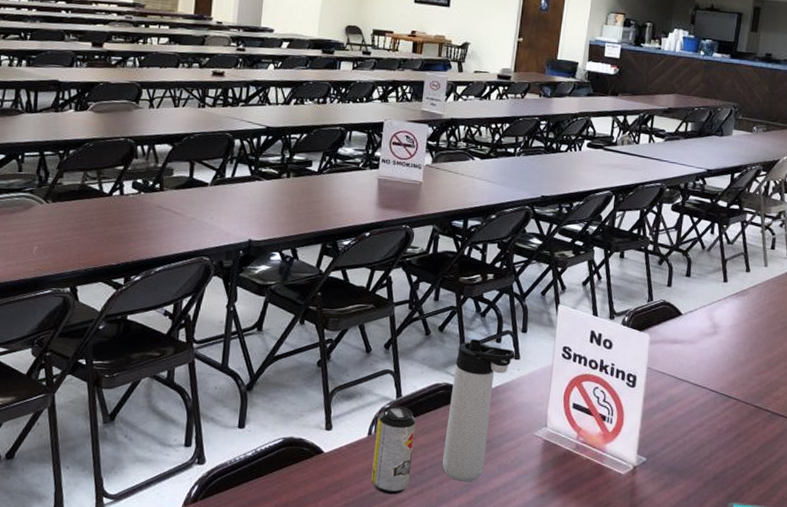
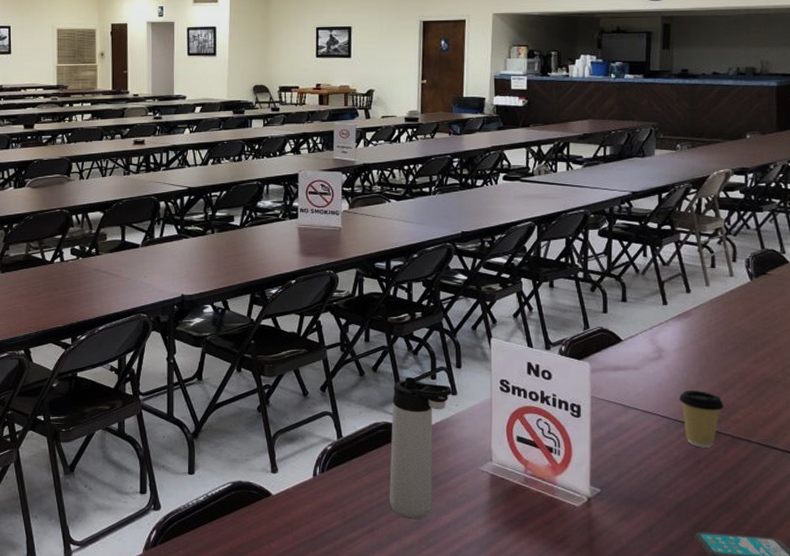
beverage can: present [371,405,416,495] -> none [320,446,359,534]
coffee cup: none [727,366,768,422] -> present [678,391,724,448]

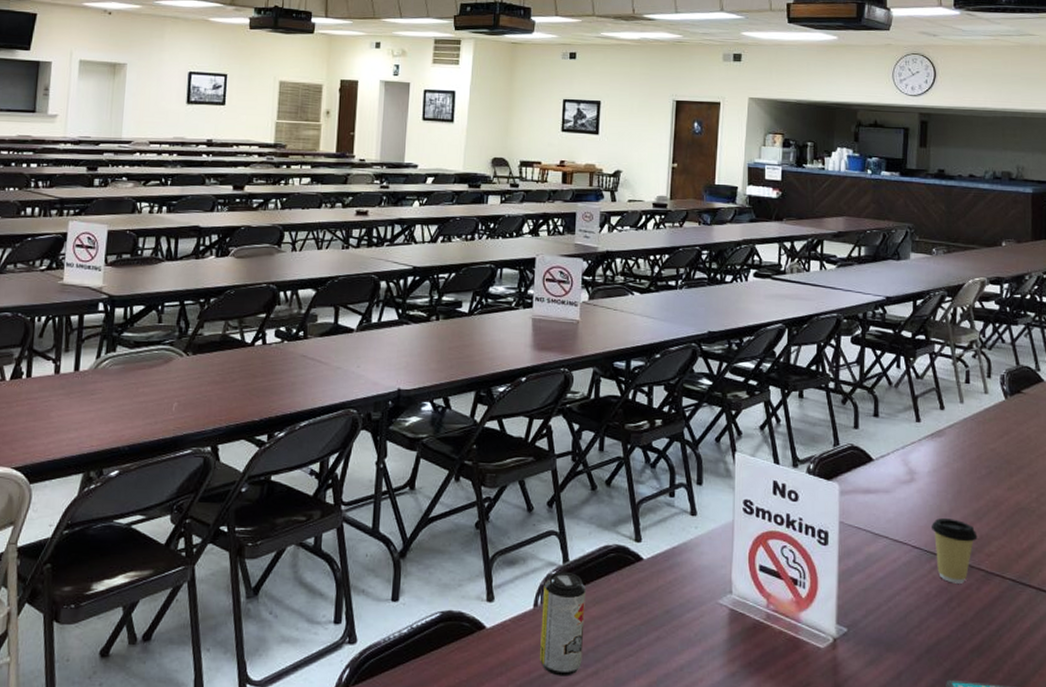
beverage can: none [320,446,359,534] -> present [540,571,586,677]
thermos bottle: present [389,377,452,520] -> none [618,494,691,661]

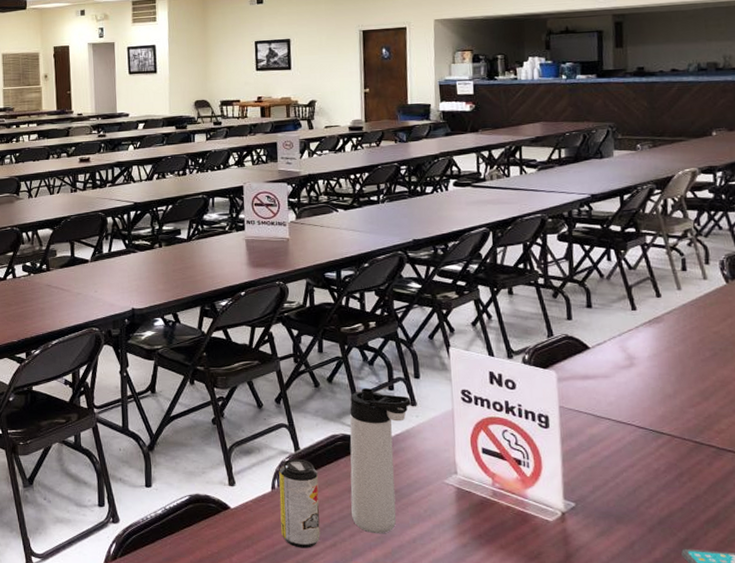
thermos bottle: none [618,494,691,661] -> present [349,388,411,534]
coffee cup: present [930,518,978,584] -> none [654,399,706,460]

